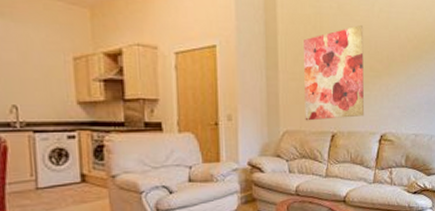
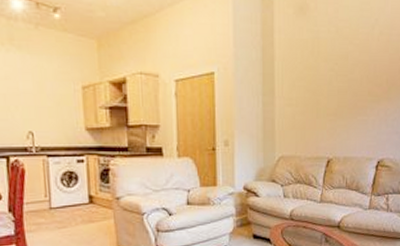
wall art: present [304,25,365,121] -> none [300,49,363,147]

